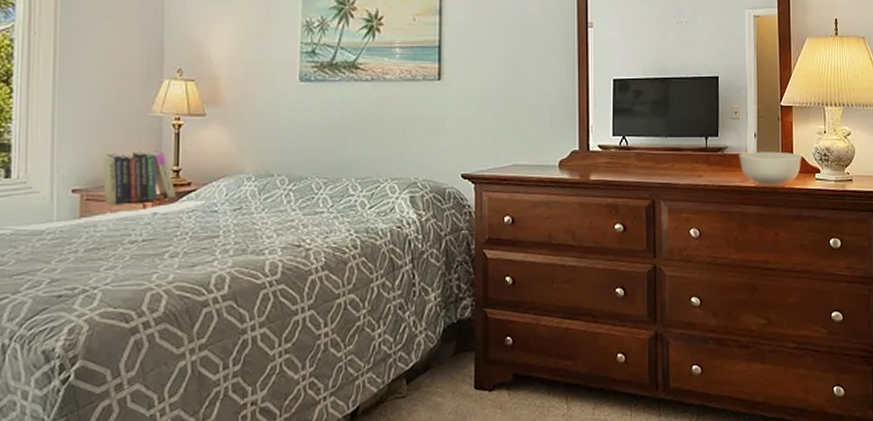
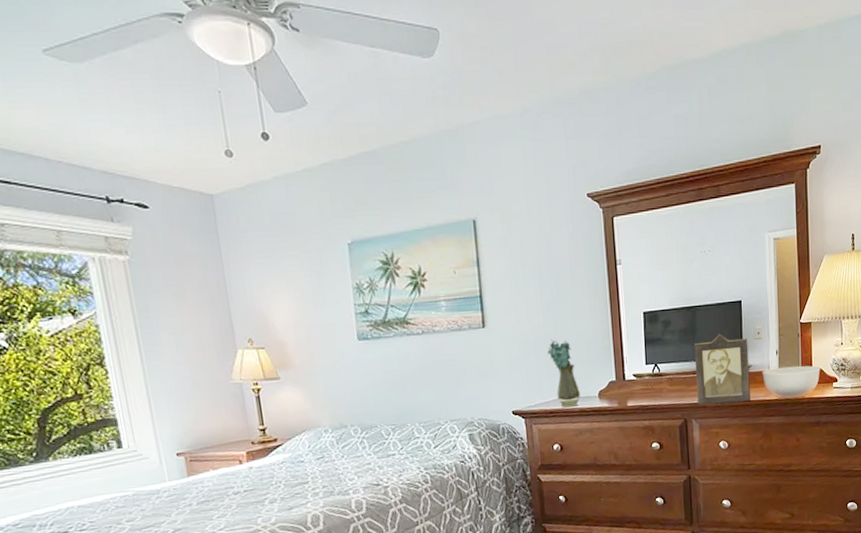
books: present [102,150,177,207] -> none [196,413,267,465]
vase: none [507,99,539,177] -> present [548,339,580,409]
photo frame: none [666,110,726,187] -> present [694,333,751,406]

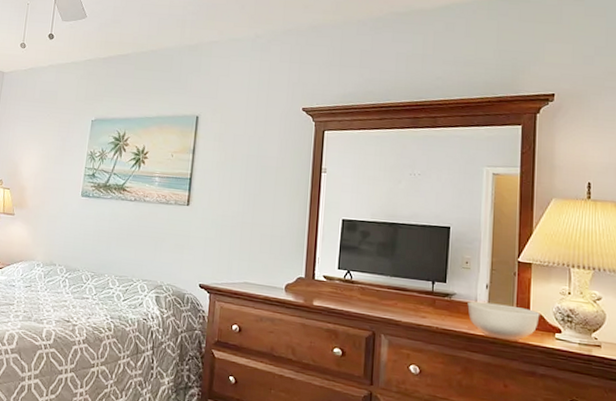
vase: present [548,339,580,409] -> none [242,227,267,294]
photo frame: present [694,333,751,406] -> none [389,255,454,331]

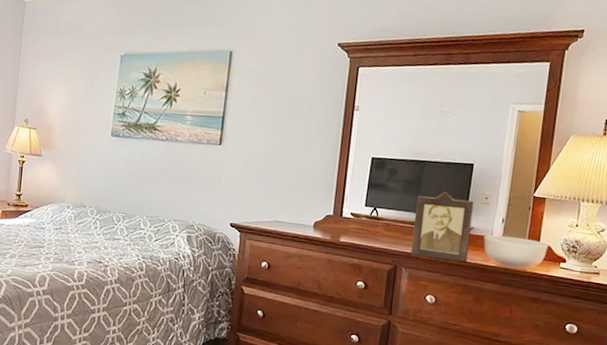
photo frame: none [389,255,454,331] -> present [411,191,474,263]

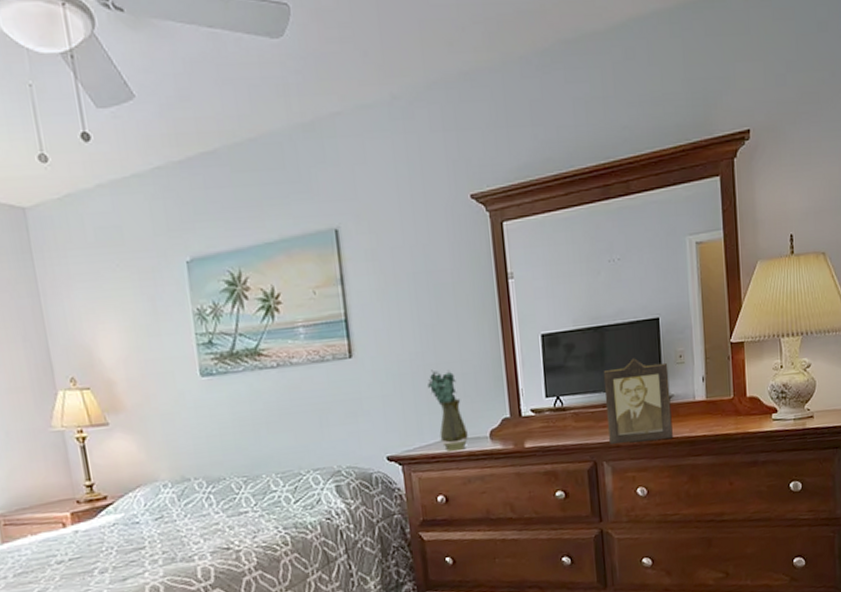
vase: none [274,166,297,232] -> present [427,369,468,453]
bowl: present [483,235,549,271] -> none [686,394,757,436]

